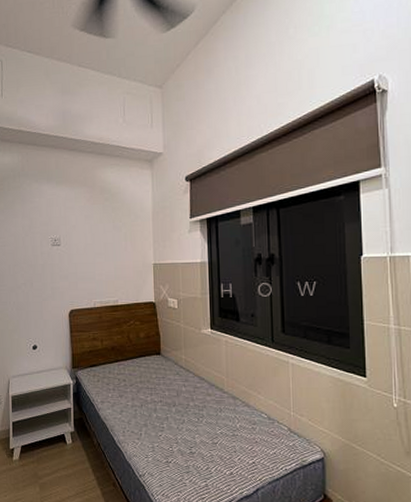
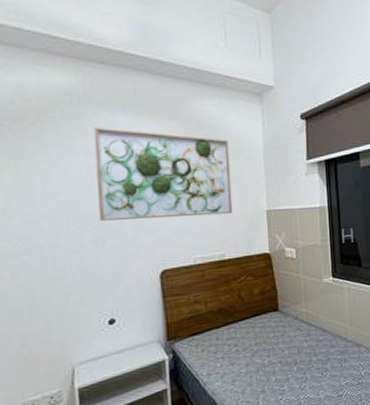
wall art: none [27,194,126,268] -> present [93,127,233,221]

